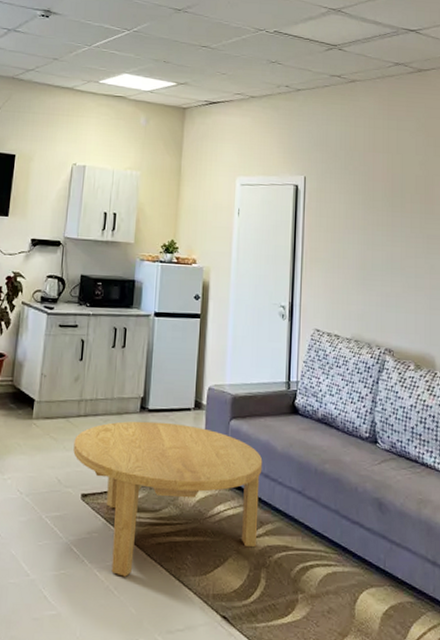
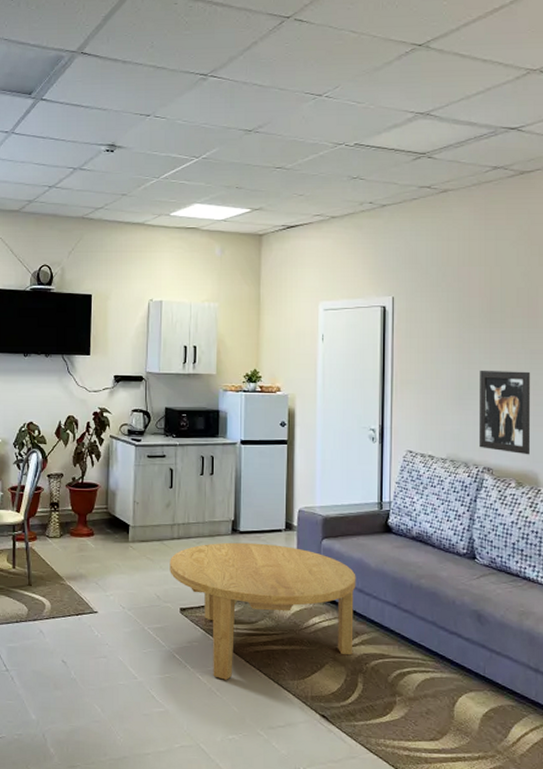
wall art: none [382,251,427,338] -> present [480,370,530,455]

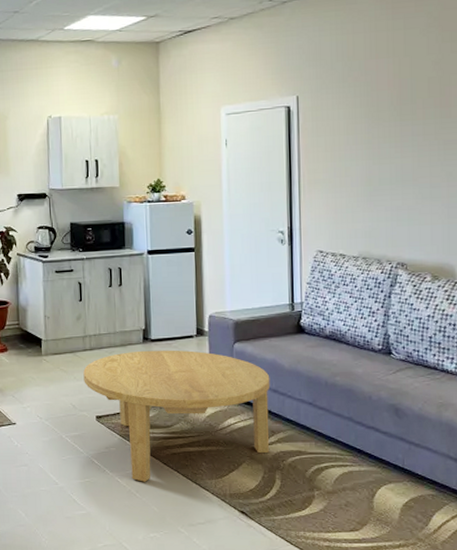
wall art: present [480,370,530,455] -> none [391,163,445,248]

